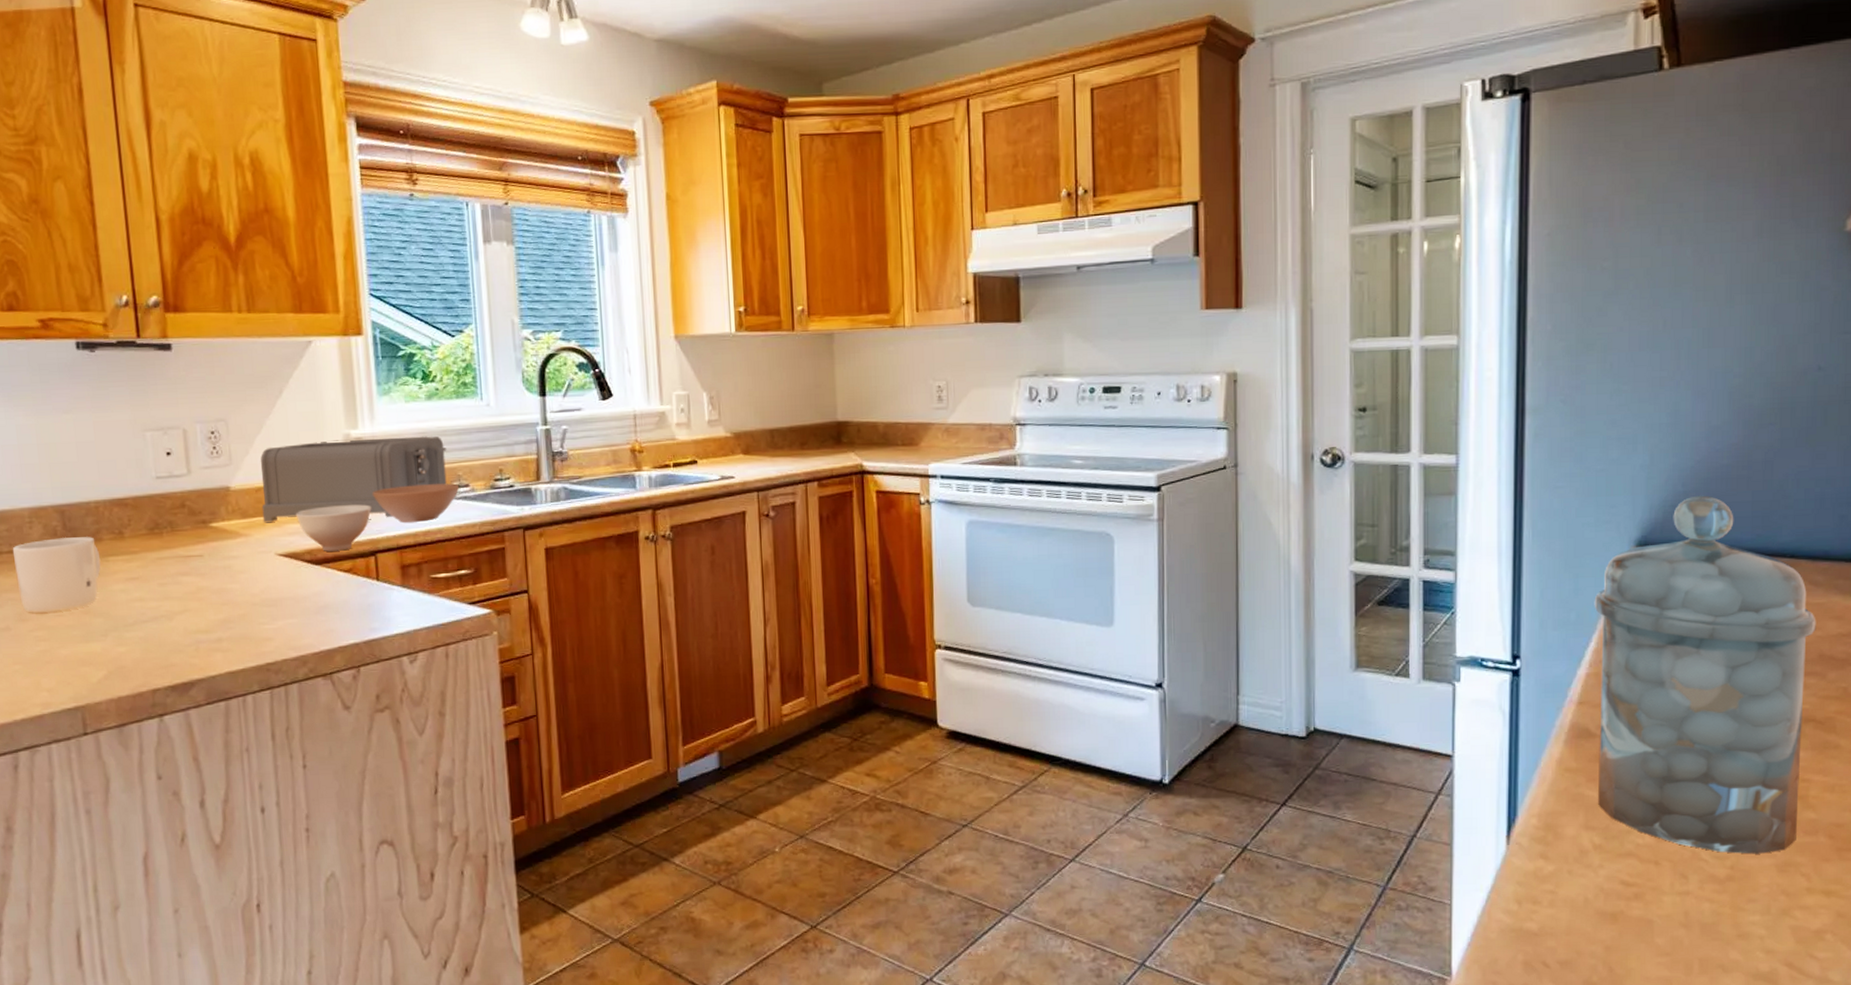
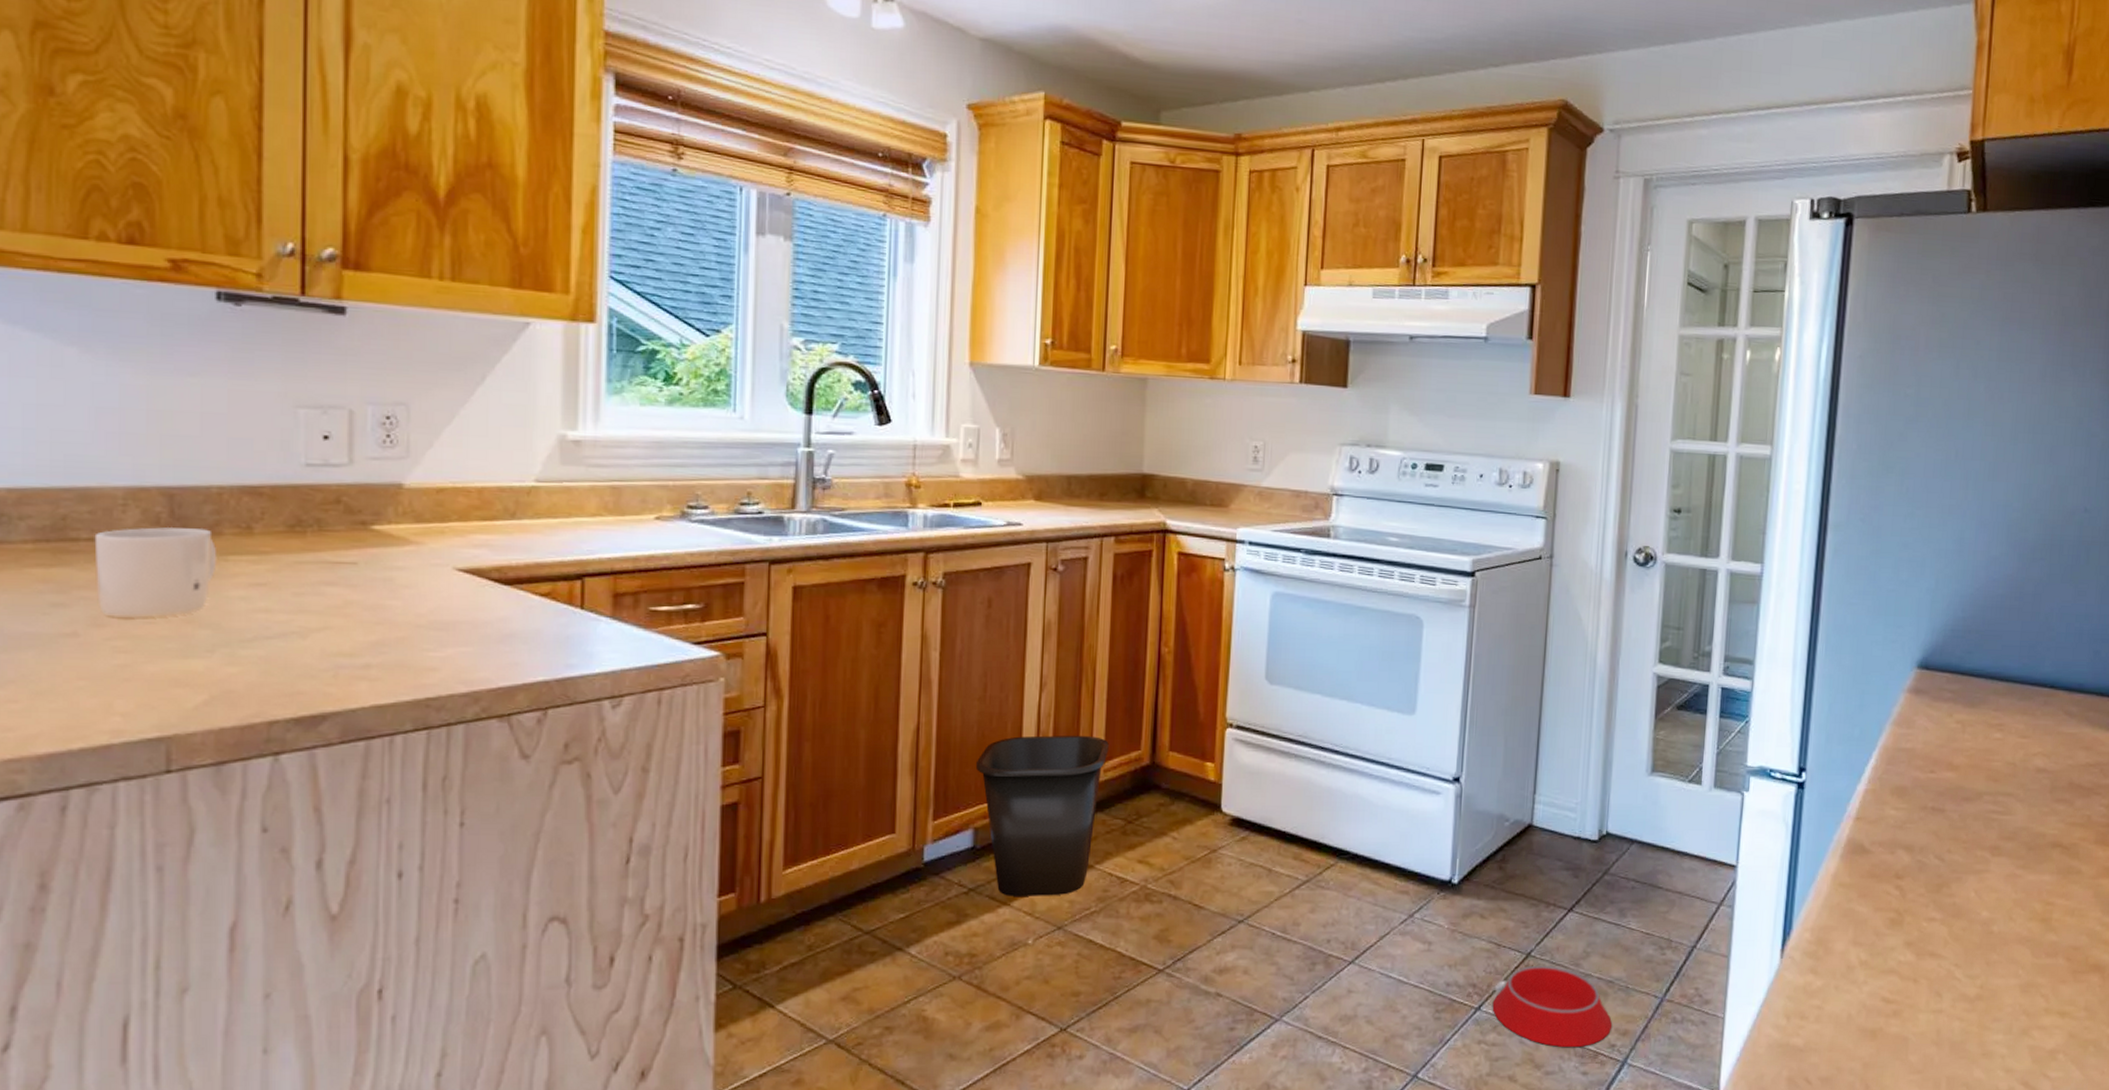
toaster: present [260,436,447,522] -> none [442,440,686,536]
bowl: present [295,504,372,552] -> none [485,517,584,571]
bowl: present [373,483,460,524] -> none [587,501,697,546]
waste bin: none [714,663,830,810] -> present [975,735,1109,896]
pet bowl: none [1212,859,1335,935] -> present [1492,966,1613,1047]
canister: present [1594,495,1817,854] -> none [1867,622,2069,974]

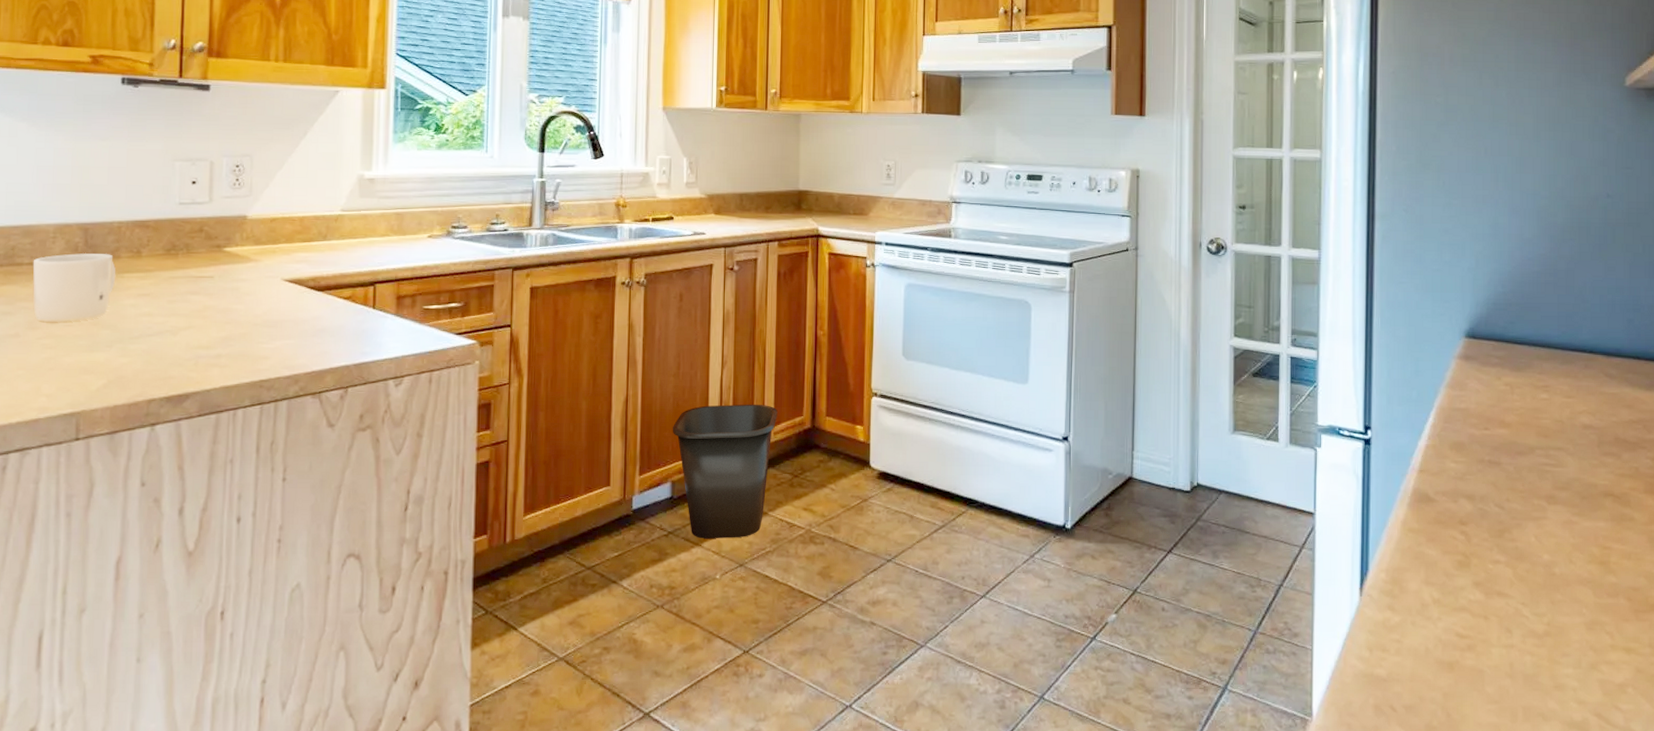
pet bowl: present [1492,966,1613,1047] -> none [1106,601,1213,673]

